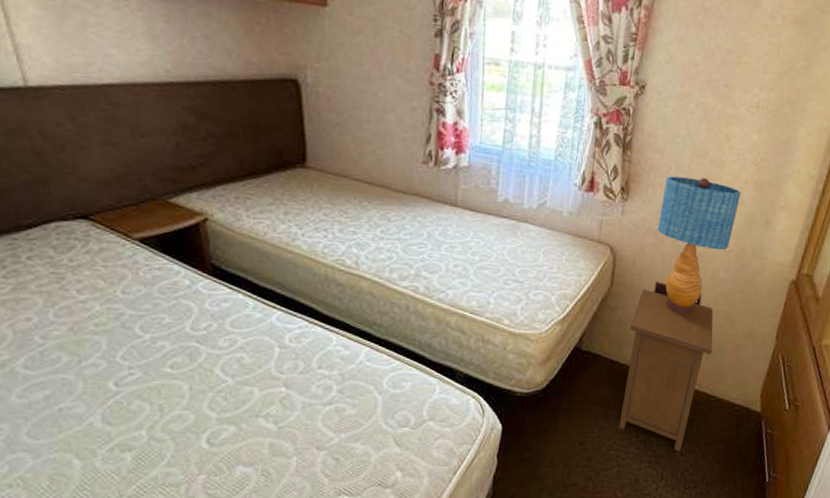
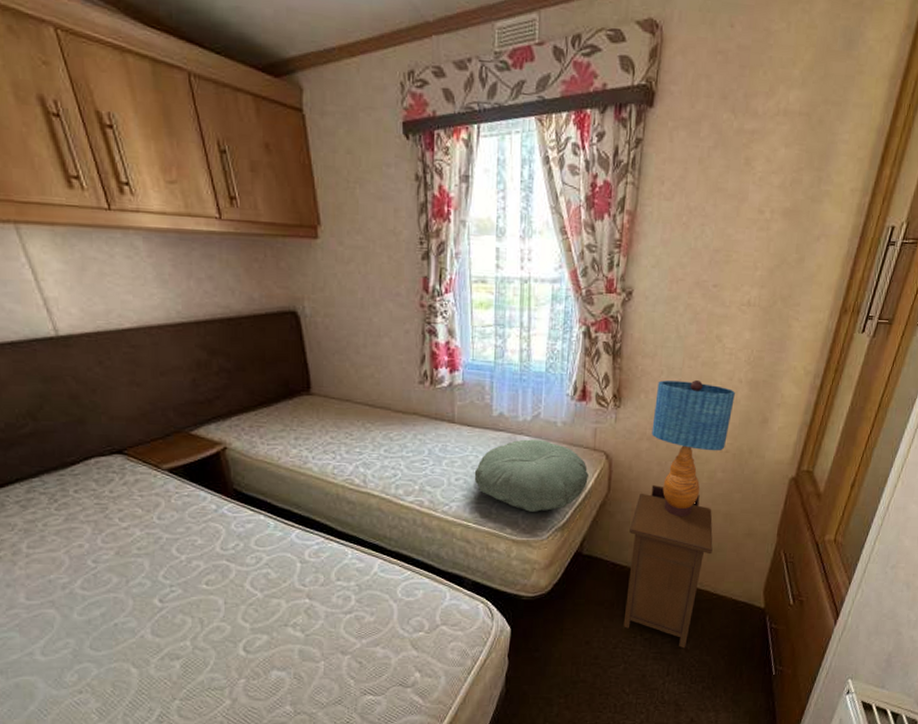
pillow: none [473,227,592,304] -> present [474,439,589,512]

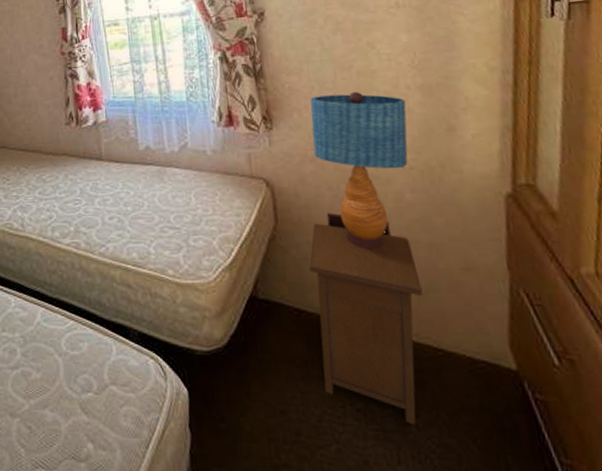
pillow: present [474,439,589,512] -> none [127,170,251,250]

